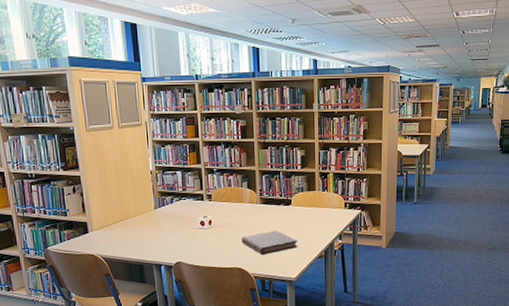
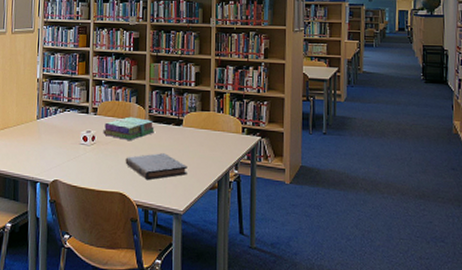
stack of books: none [219,200,266,222] -> present [103,116,155,140]

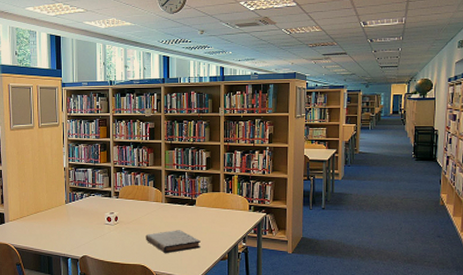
stack of books: present [103,116,155,140] -> none [125,199,171,219]

